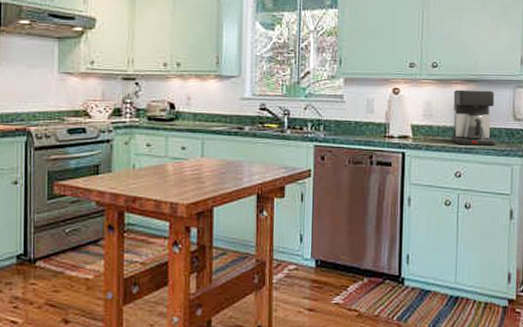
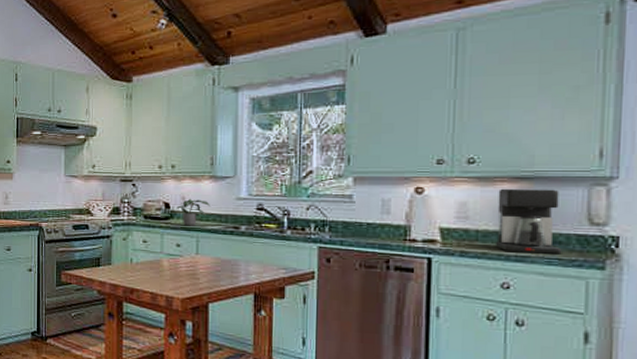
potted plant: none [181,98,216,128] -> present [176,198,210,226]

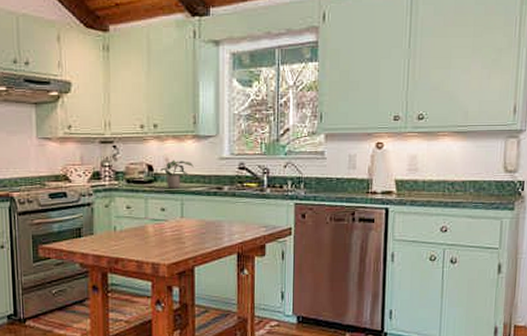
coffee maker: present [496,188,562,254] -> none [438,141,485,199]

